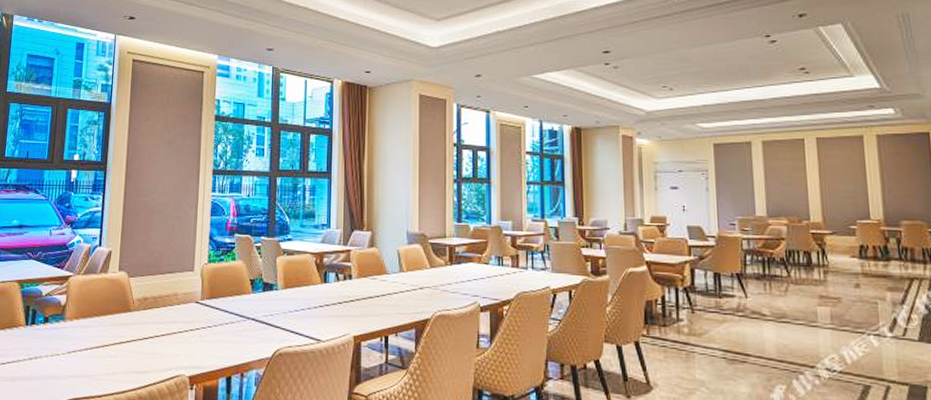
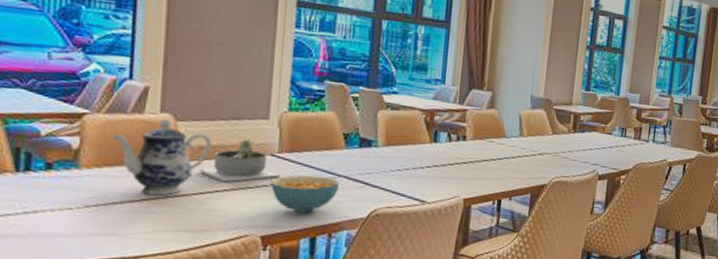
teapot: none [86,276,154,342] -> present [111,118,212,196]
succulent planter: none [144,289,203,328] -> present [198,139,281,183]
cereal bowl: none [195,319,249,354] -> present [270,175,340,213]

